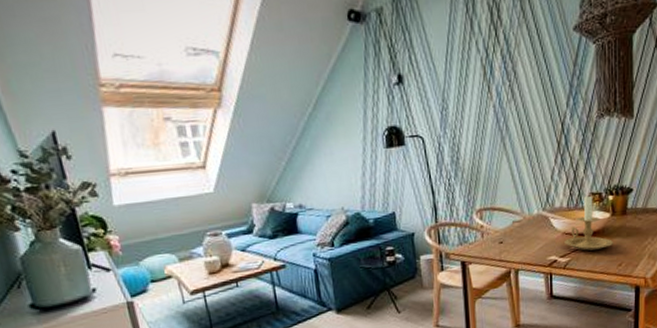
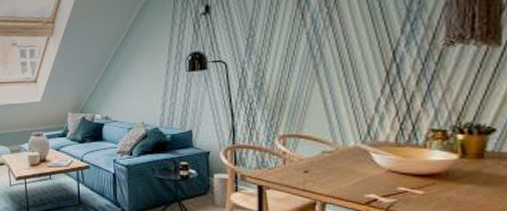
candle holder: present [564,194,614,251] -> none [389,130,463,195]

